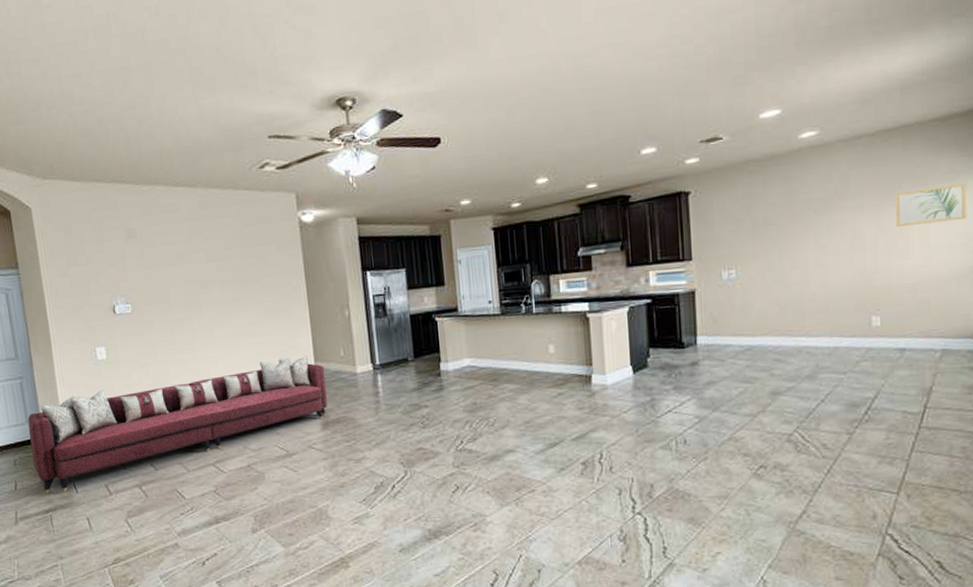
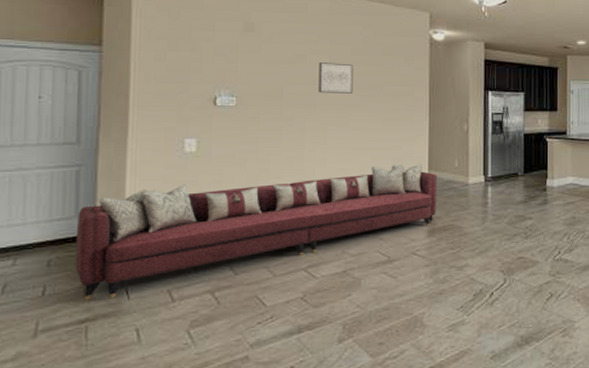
wall art: none [197,259,232,292] -> present [318,62,353,93]

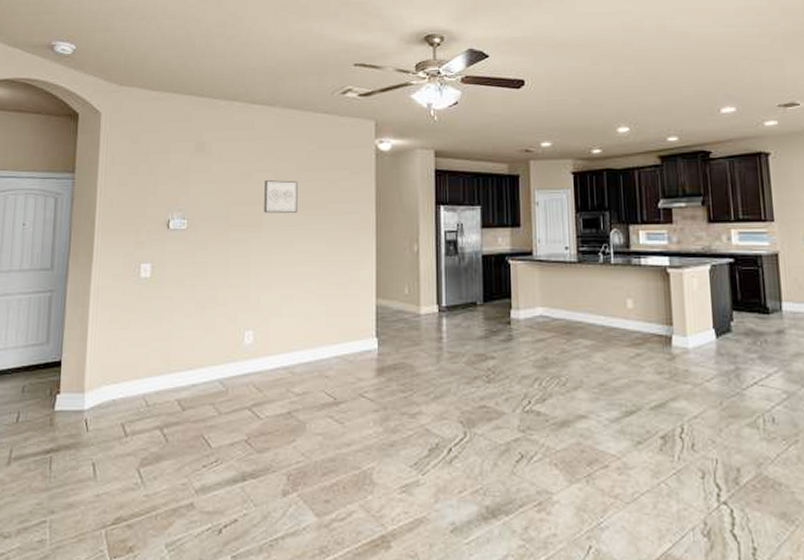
sofa: present [75,164,438,301] -> none [44,291,386,430]

